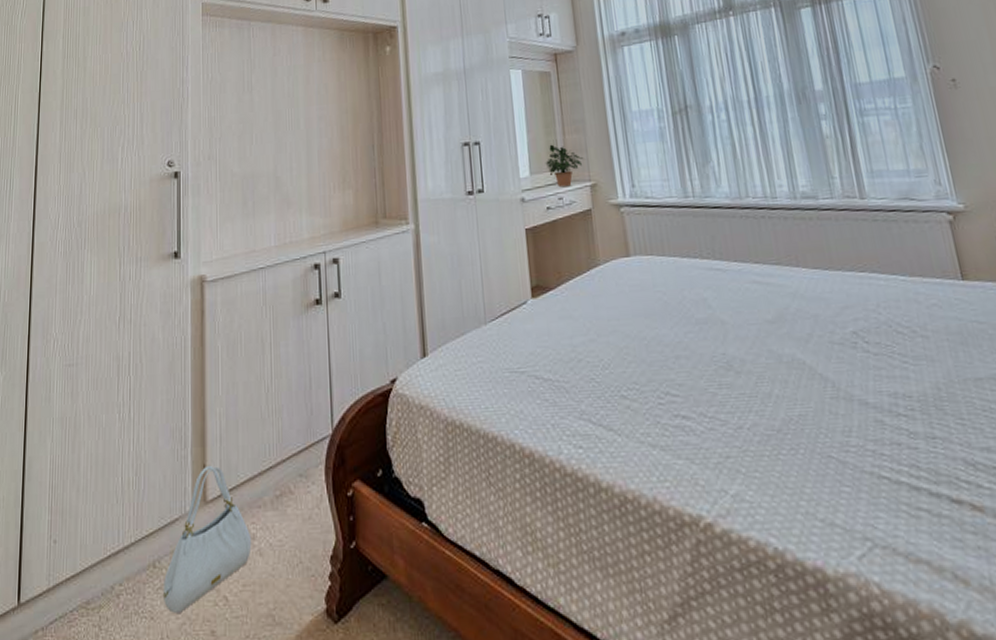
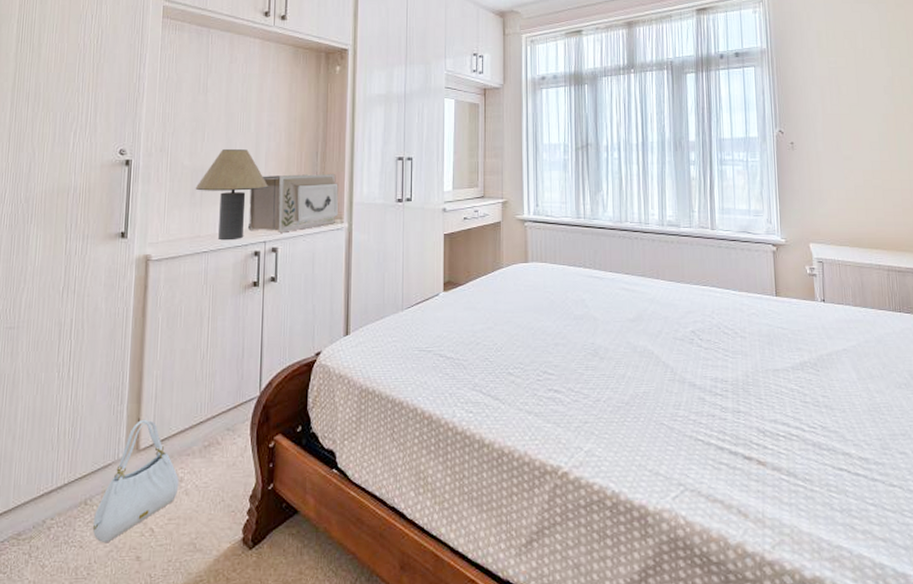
table lamp: none [247,149,323,254] -> present [195,149,268,241]
decorative box: none [304,168,402,241] -> present [248,174,338,232]
potted plant: present [546,144,584,188] -> none [468,165,499,202]

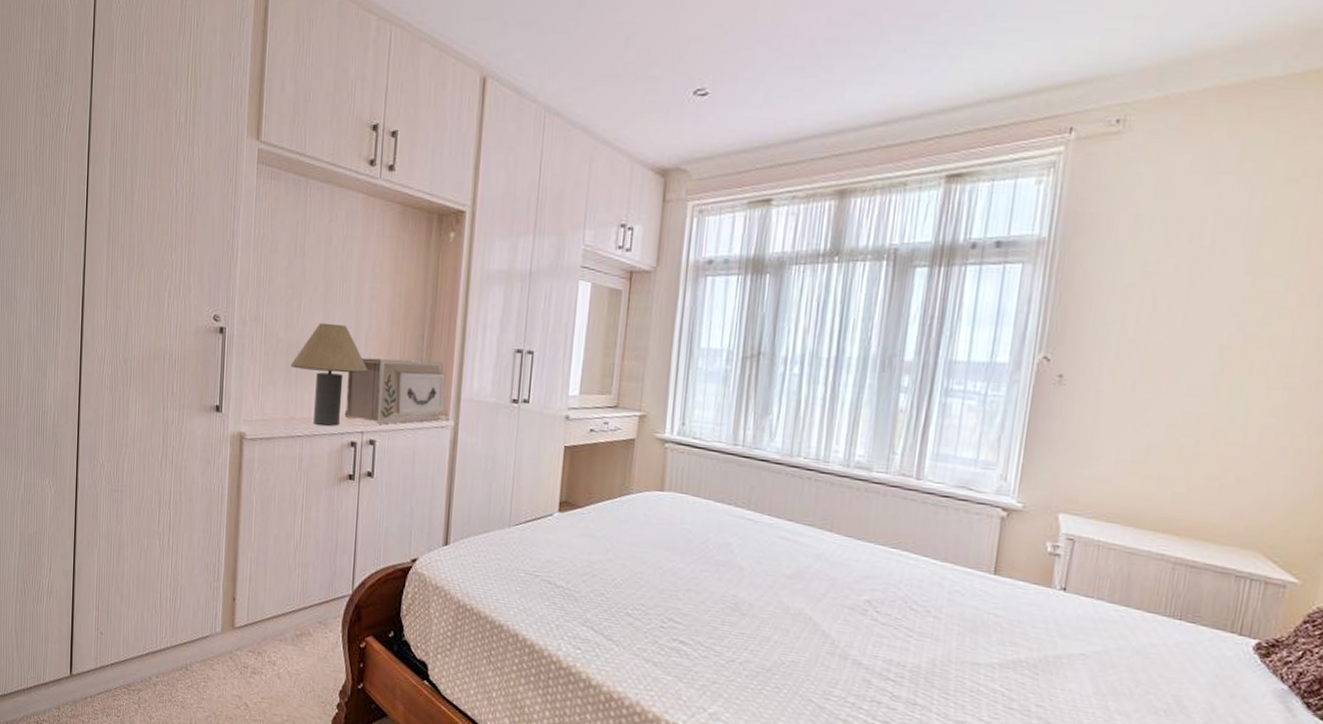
handbag: present [92,419,179,542] -> none [192,598,272,708]

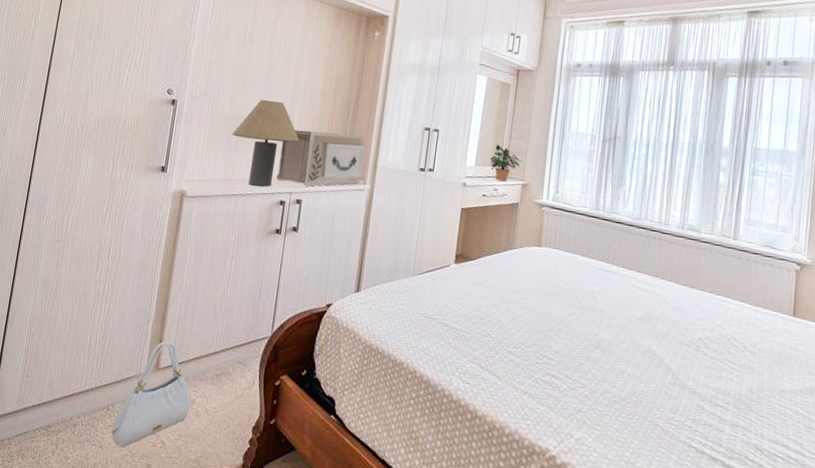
handbag: none [192,598,272,708] -> present [111,341,192,447]
potted plant: none [599,367,639,413] -> present [490,144,522,182]

